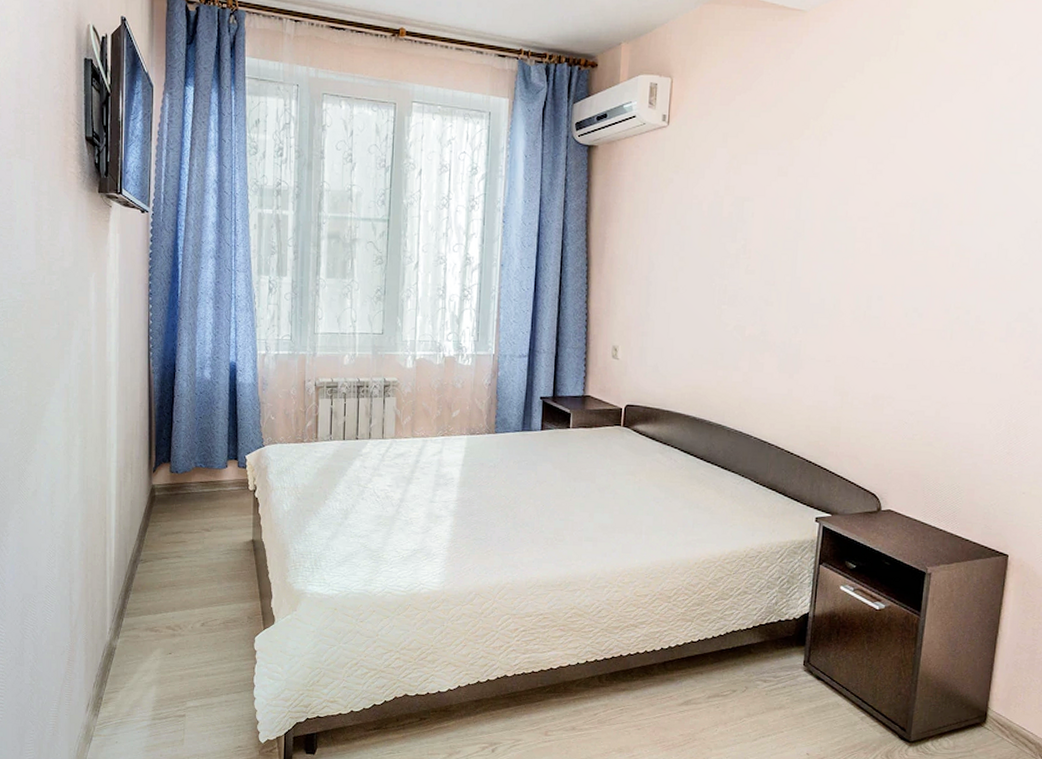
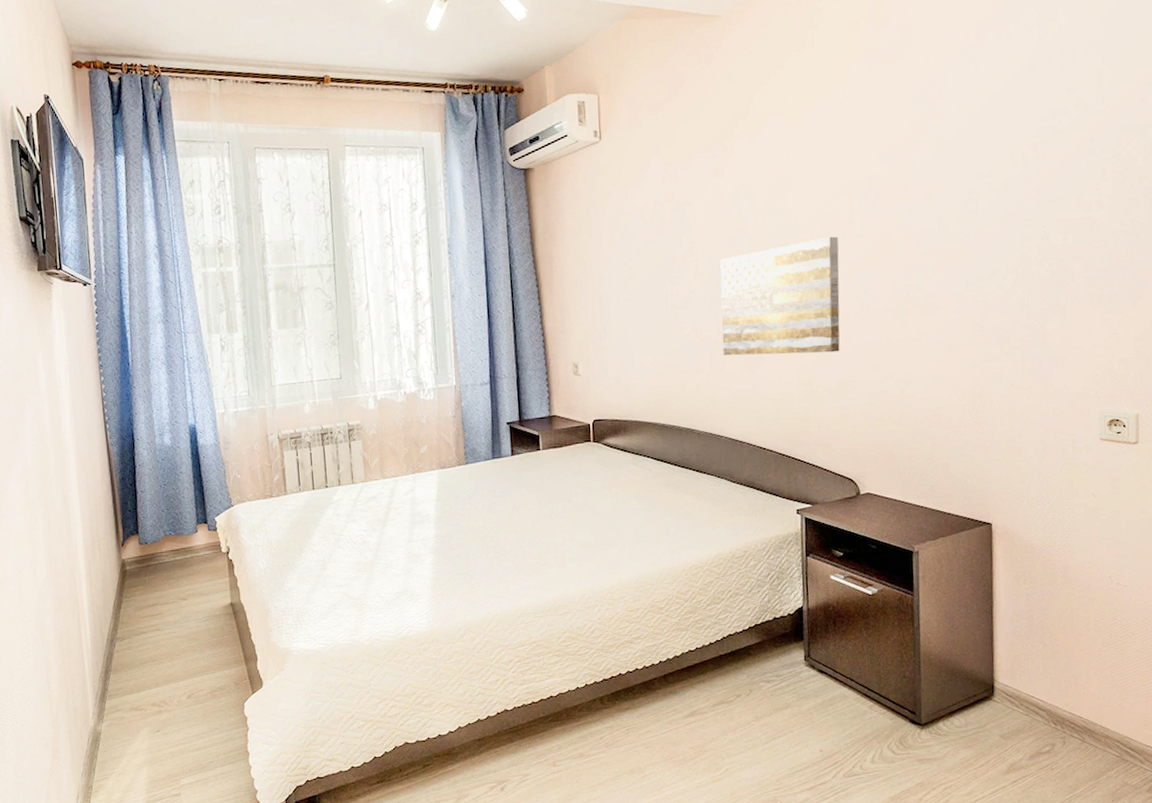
wall art: none [763,249,894,366] -> present [720,236,840,356]

